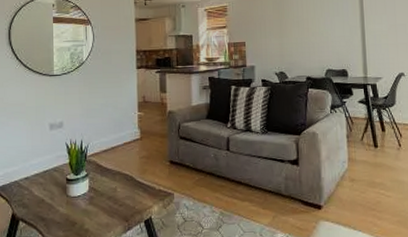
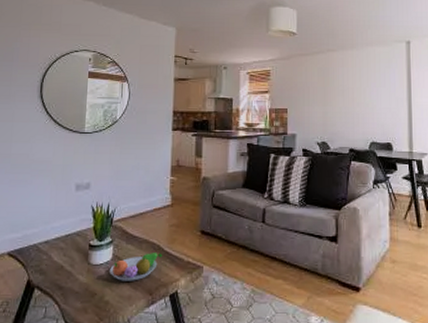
fruit bowl: none [87,183,136,211] -> present [110,253,163,281]

